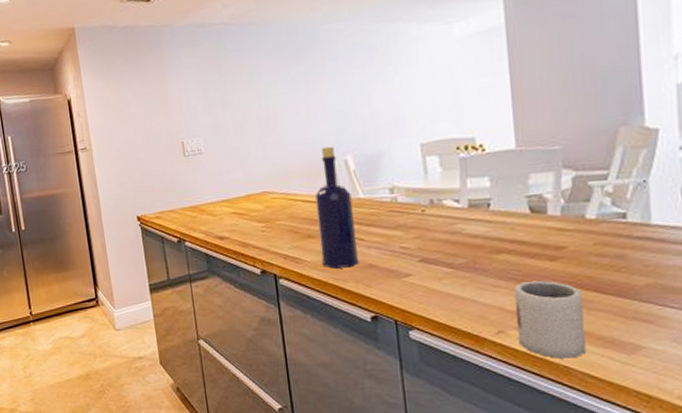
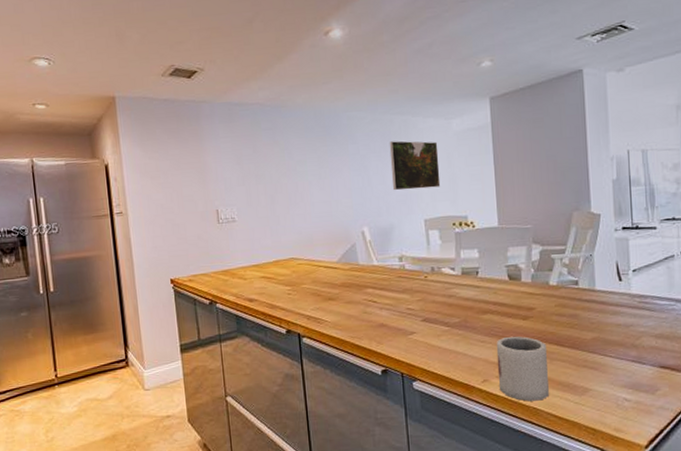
bottle: present [315,146,359,269] -> none [336,218,373,328]
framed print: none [375,51,440,112] -> present [389,140,441,191]

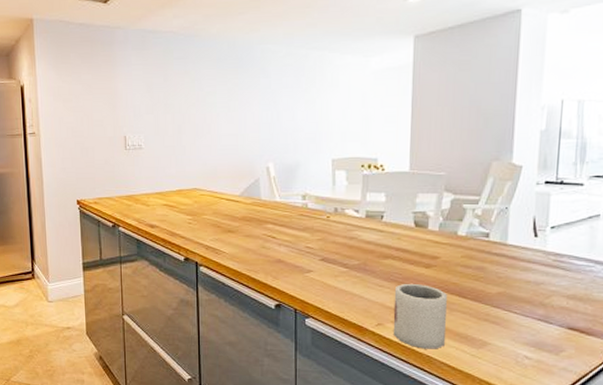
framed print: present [389,140,441,191] -> none [301,77,354,128]

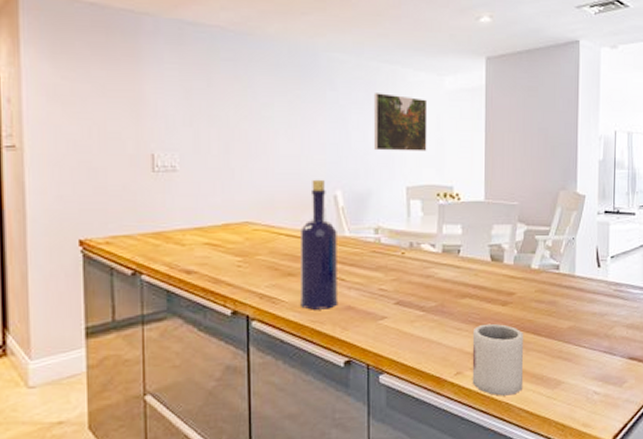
bottle: none [238,153,270,261] -> present [301,179,338,310]
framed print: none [301,77,354,128] -> present [373,93,428,151]

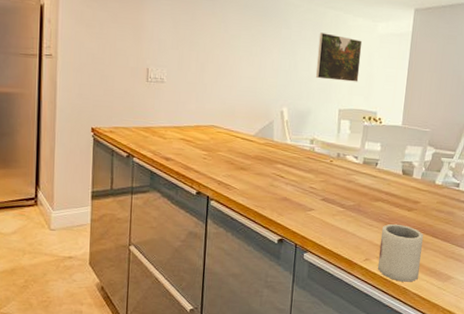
bottle: present [301,179,338,310] -> none [248,97,281,198]

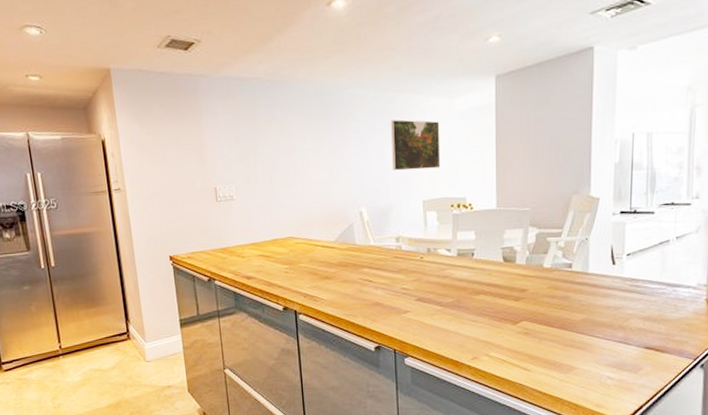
cup: present [377,224,423,282] -> none [487,316,537,378]

